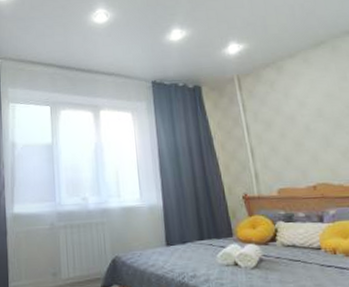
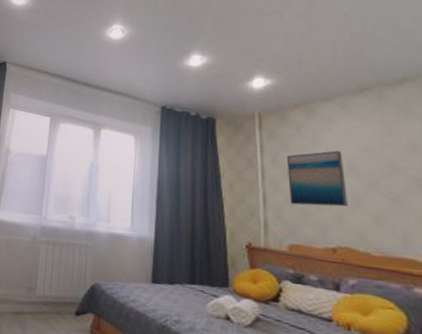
wall art: none [265,100,320,154] -> present [286,150,347,207]

